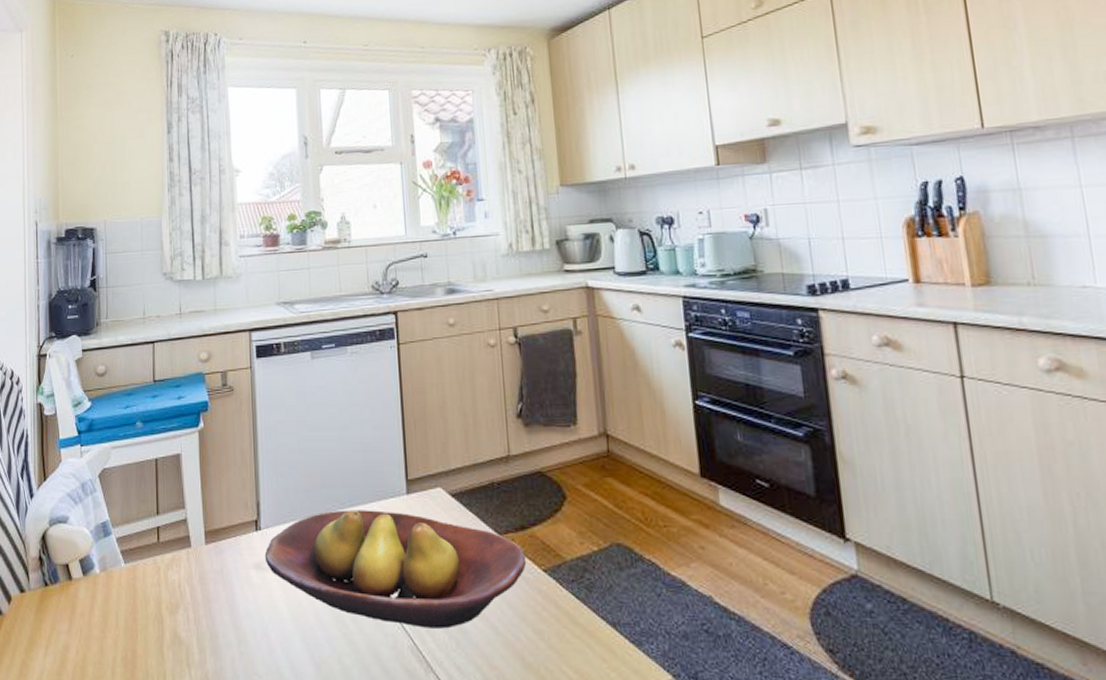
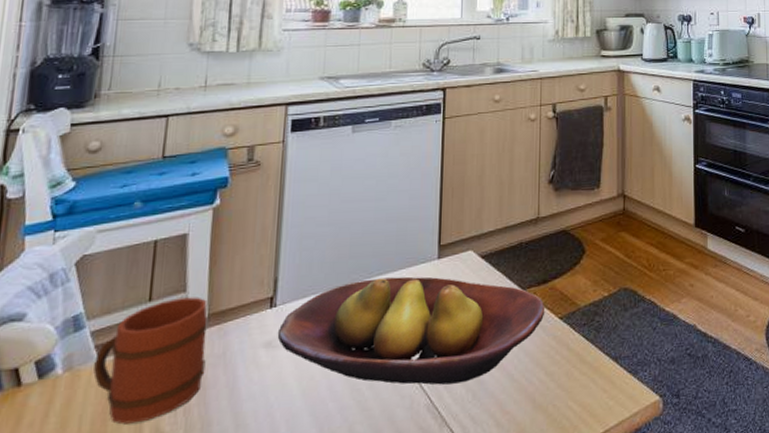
mug: none [122,514,208,626] -> present [93,297,209,424]

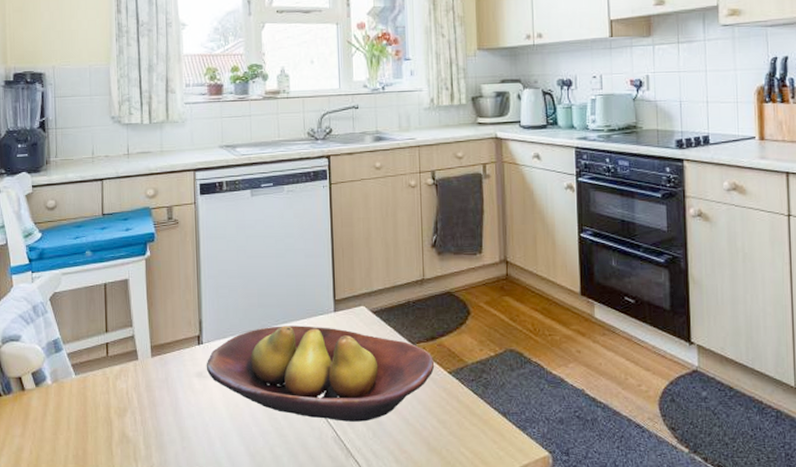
mug: present [93,297,209,424] -> none [73,331,154,427]

